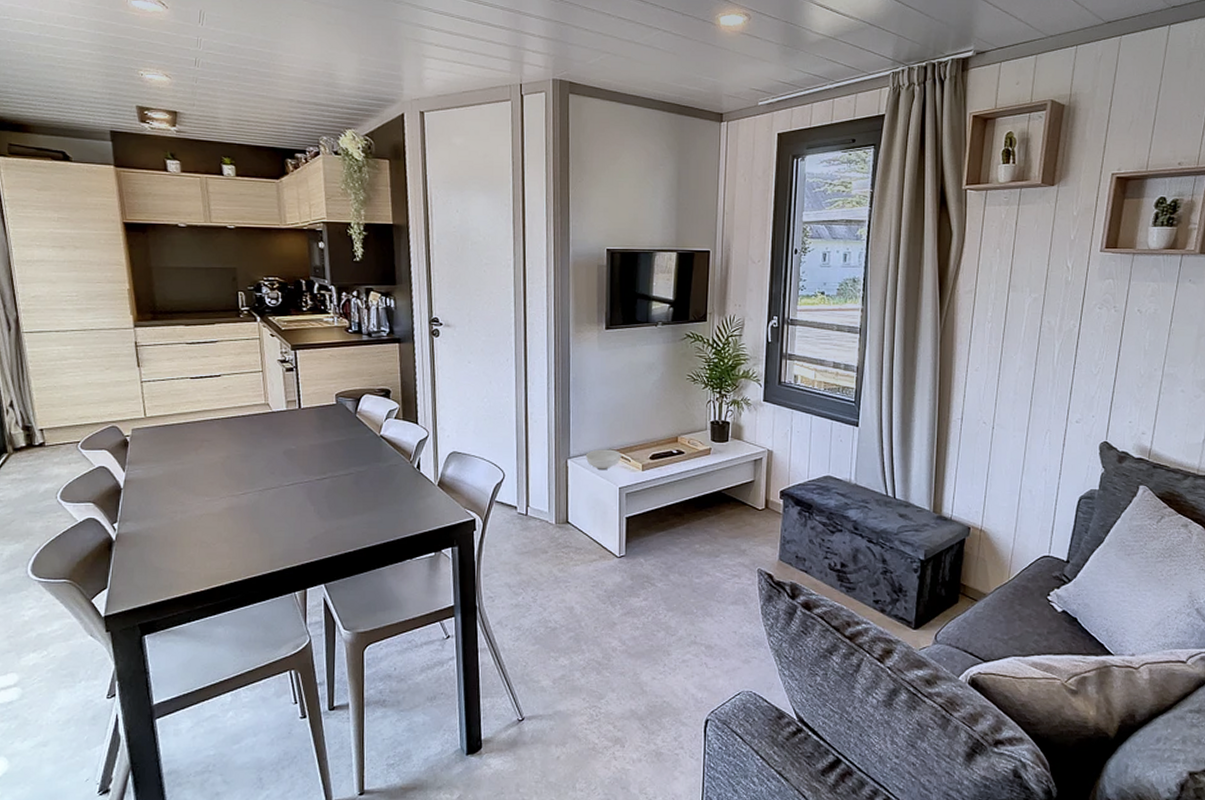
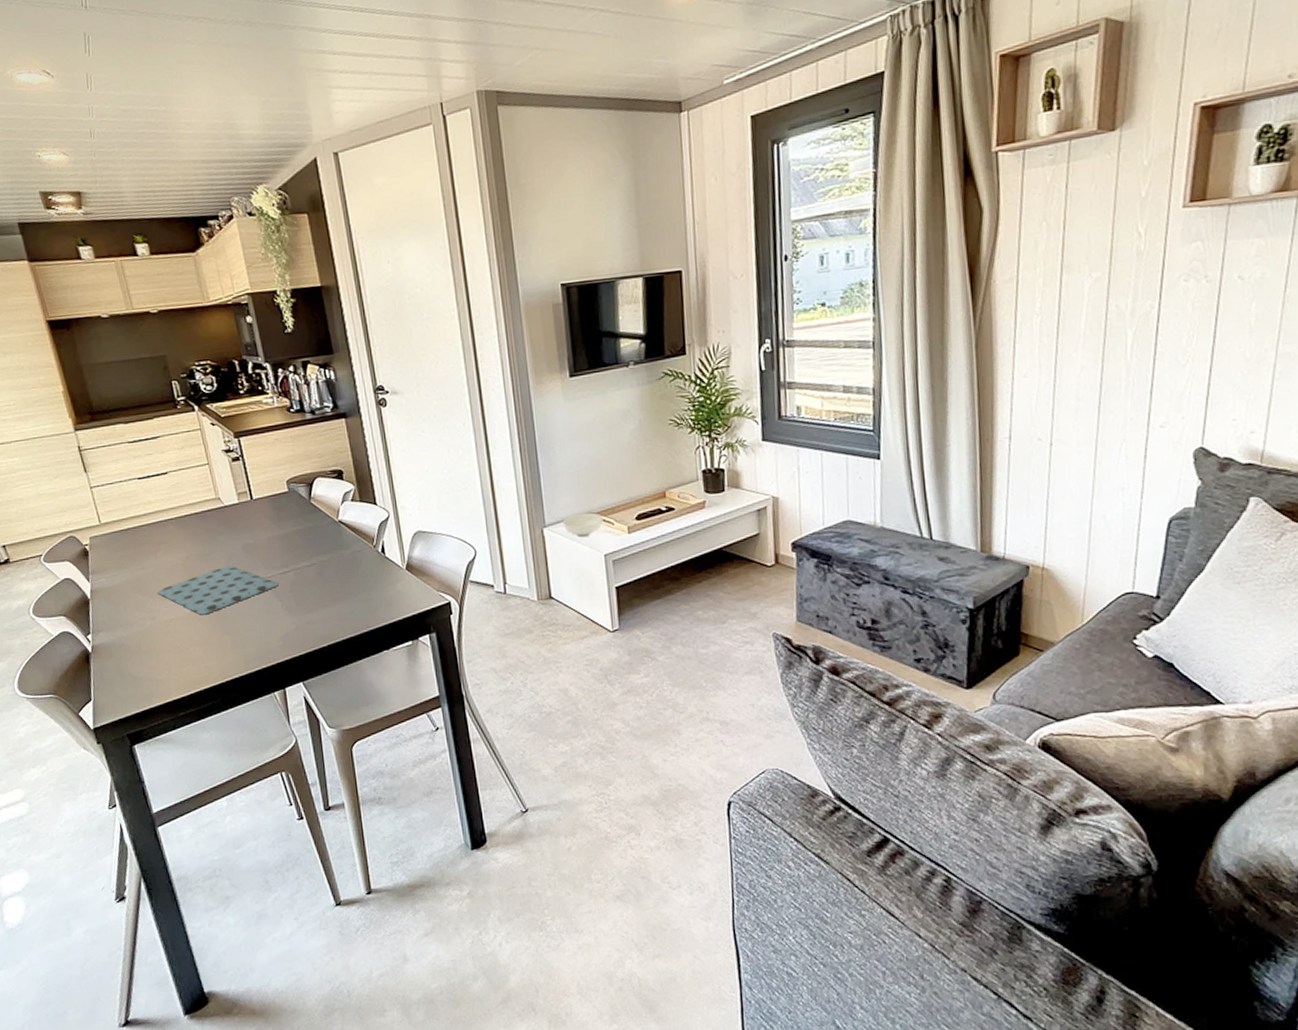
placemat: none [193,468,314,513] -> present [158,565,279,615]

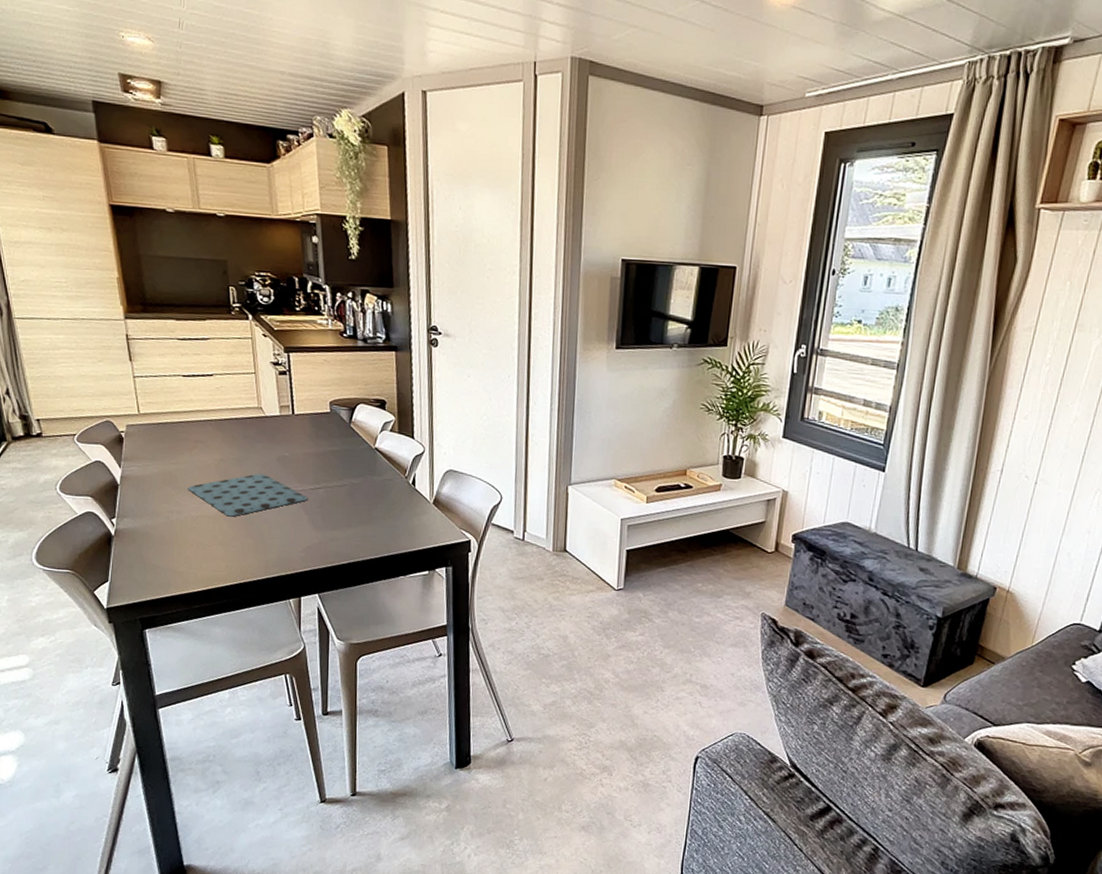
bowl: present [562,512,604,537] -> none [587,477,626,499]

